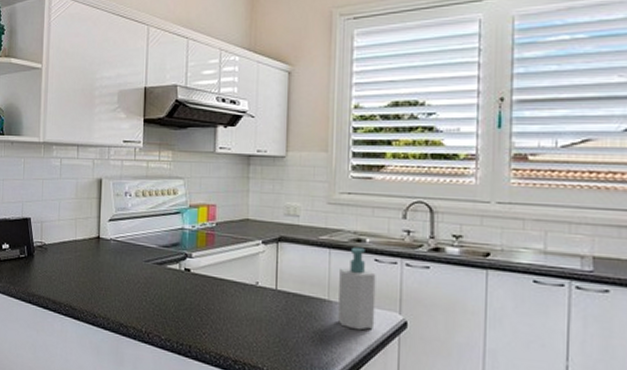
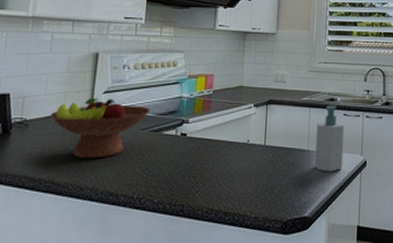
fruit bowl: none [64,225,153,288] -> present [49,97,150,159]

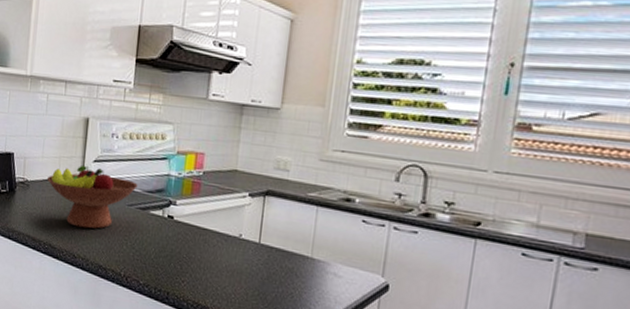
soap bottle: present [315,105,345,172] -> none [319,206,362,290]

